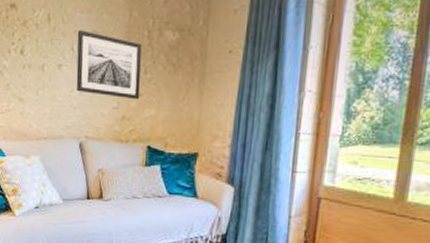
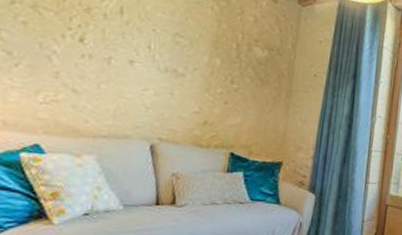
wall art: present [76,30,142,100] -> none [151,30,229,107]

